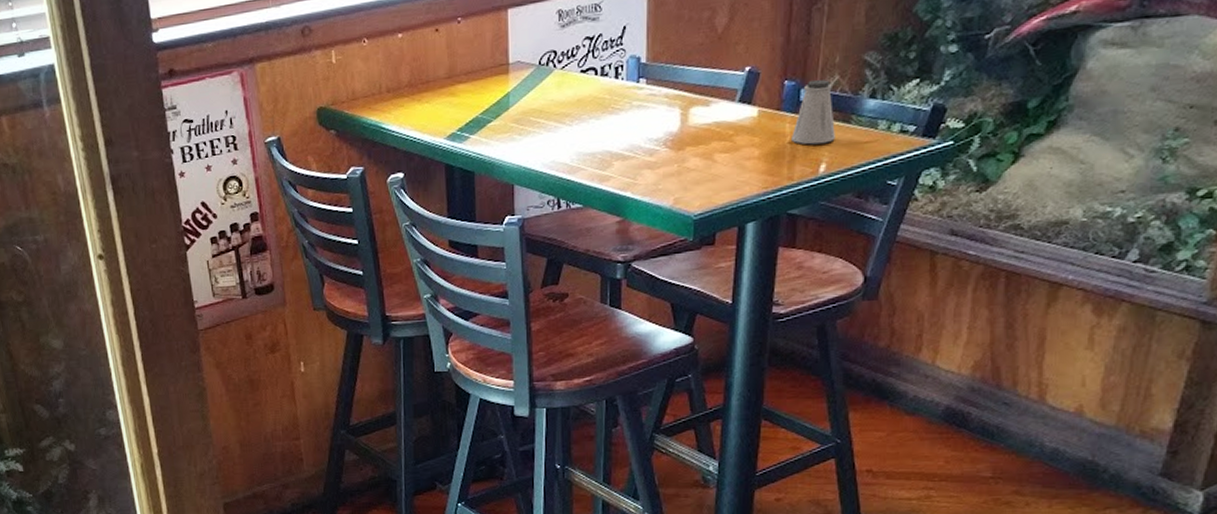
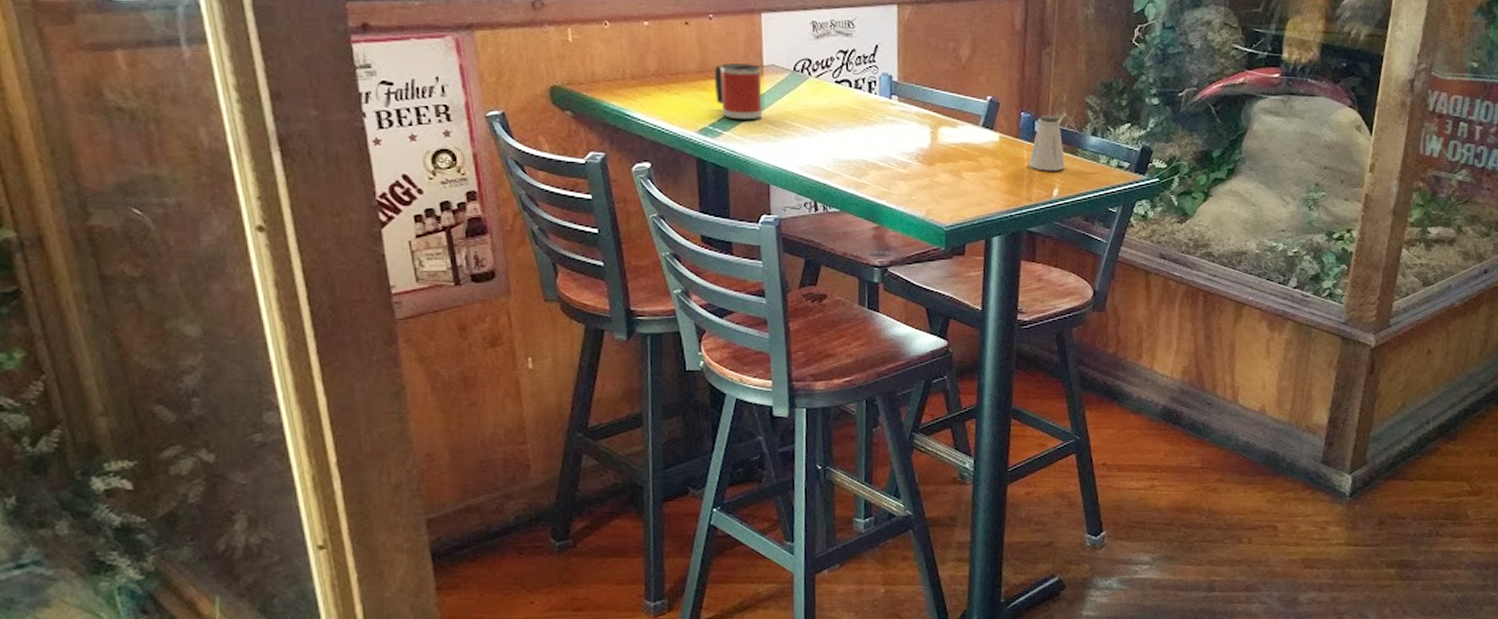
mug: none [462,63,508,122] -> present [714,63,763,120]

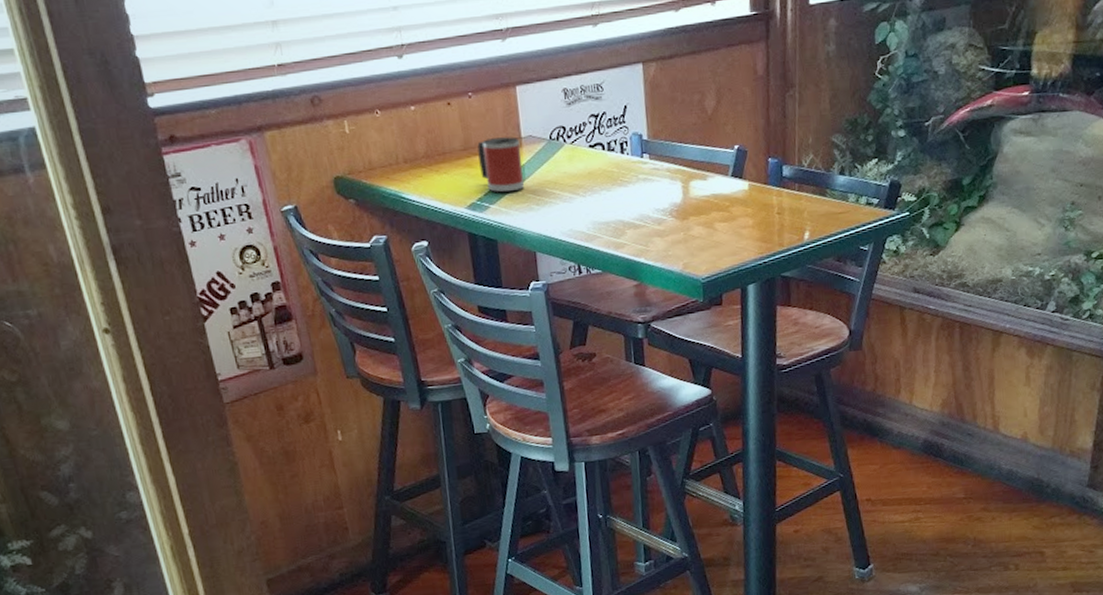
saltshaker: present [1029,114,1065,171] -> none [779,157,815,215]

